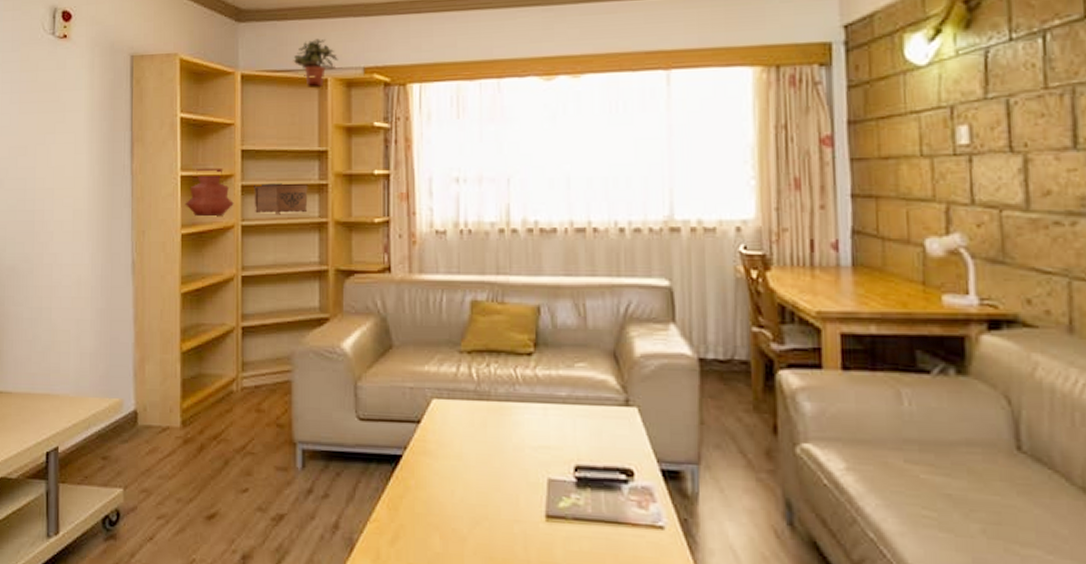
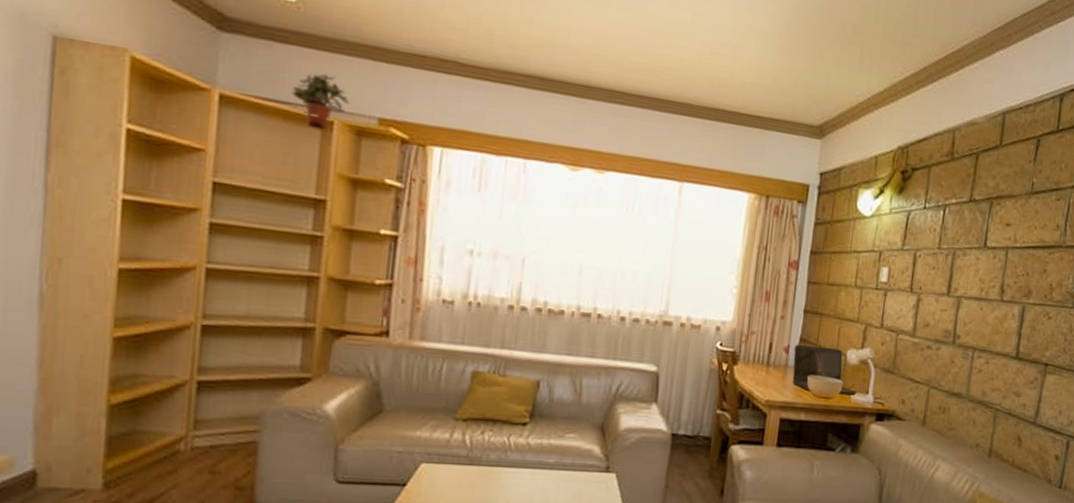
vase: present [186,167,234,216] -> none [127,193,197,254]
decorative box: present [254,184,308,214] -> none [225,225,298,264]
laptop computer: none [846,237,951,298] -> present [792,344,857,396]
bowl: none [870,275,927,305] -> present [806,374,844,399]

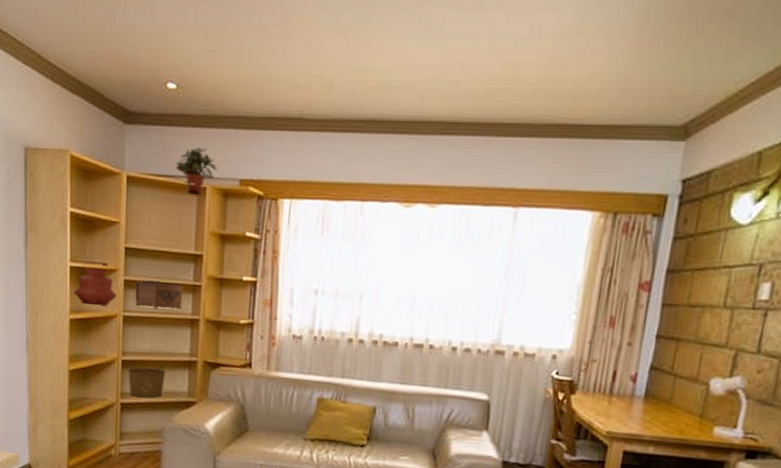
vase: none [127,193,197,254] -> present [74,260,117,305]
basket: none [209,333,267,374] -> present [127,366,165,398]
decorative box: none [225,225,298,264] -> present [135,281,183,310]
laptop computer: present [792,344,857,396] -> none [639,372,722,430]
bowl: present [806,374,844,399] -> none [657,405,704,433]

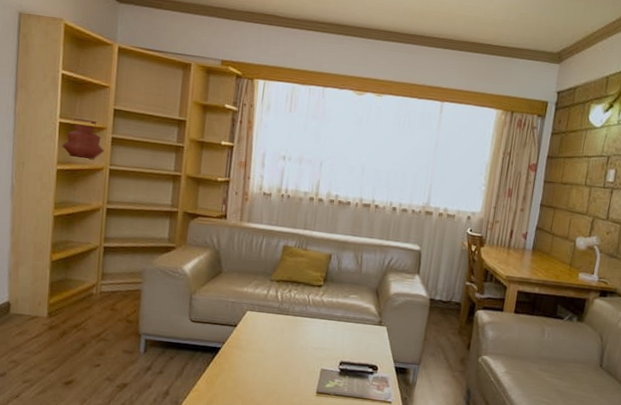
basket: present [127,366,165,398] -> none [111,214,147,243]
decorative box: present [135,281,183,310] -> none [121,139,168,167]
potted plant: present [175,147,217,196] -> none [164,29,202,70]

